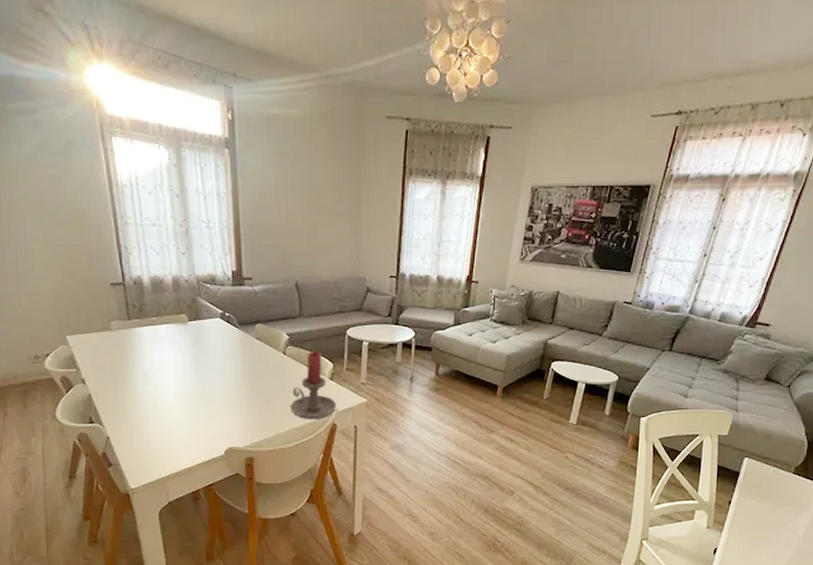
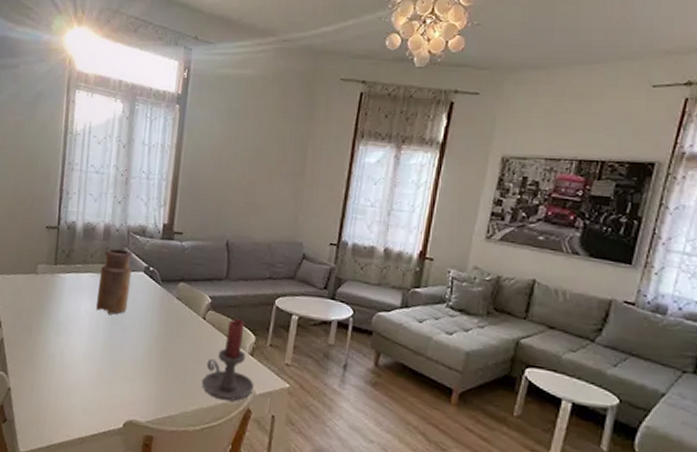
vase: none [176,299,210,360] -> present [96,248,133,315]

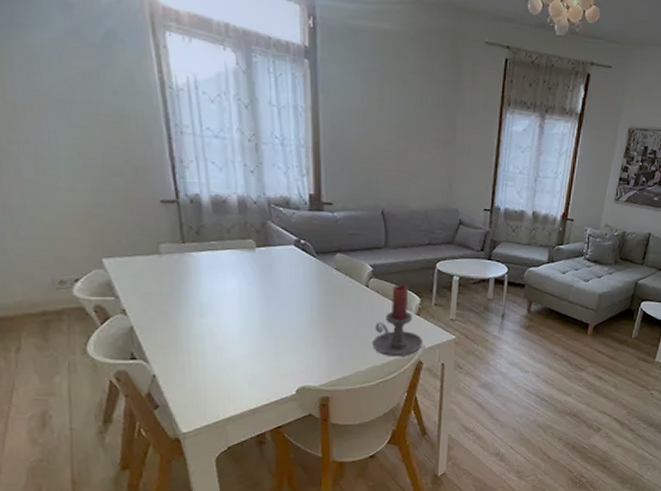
vase: present [96,248,133,315] -> none [241,223,282,290]

